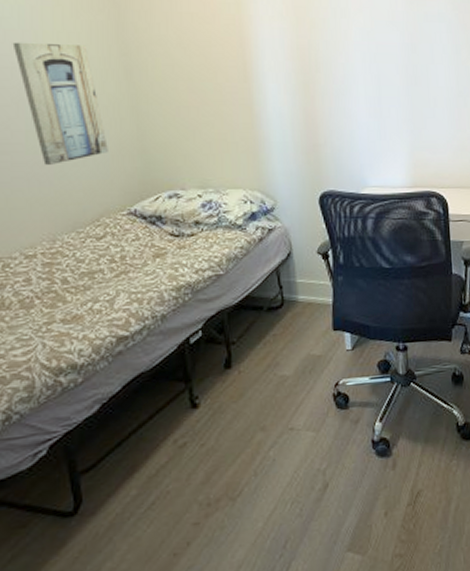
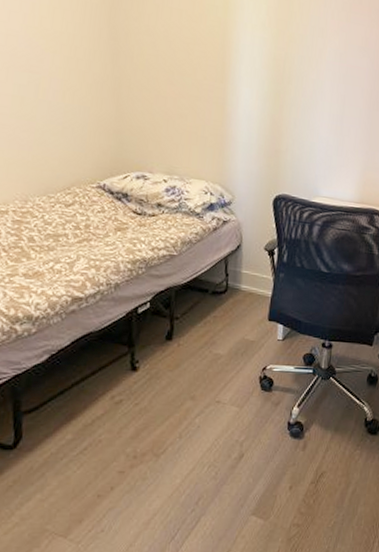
wall art: present [12,42,108,165] -> none [10,10,87,131]

